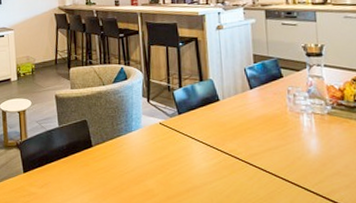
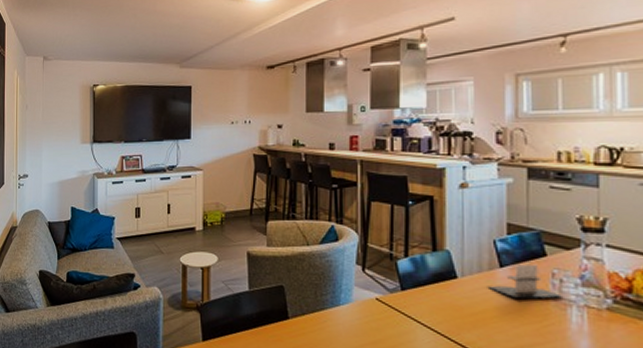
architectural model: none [242,84,296,112] -> present [487,263,562,298]

